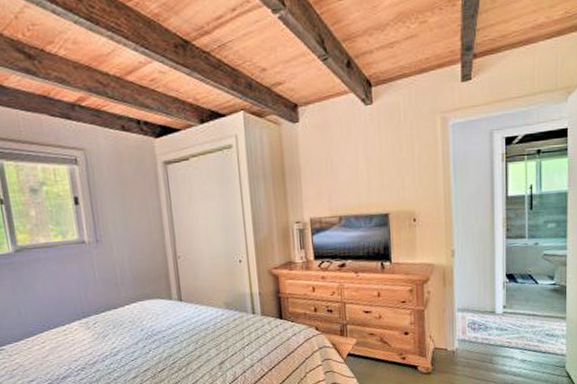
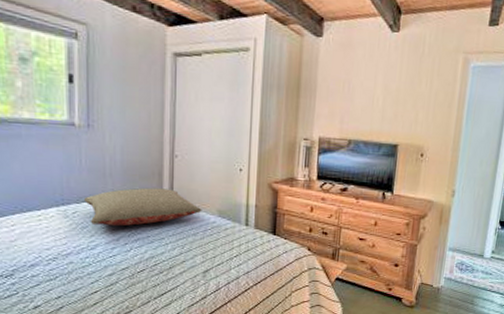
pillow: none [102,289,210,332] -> present [84,188,202,227]

